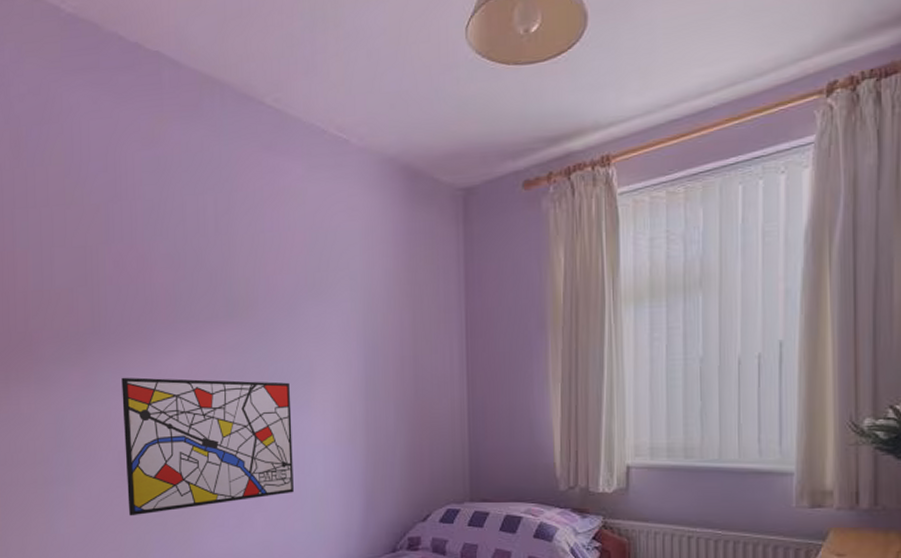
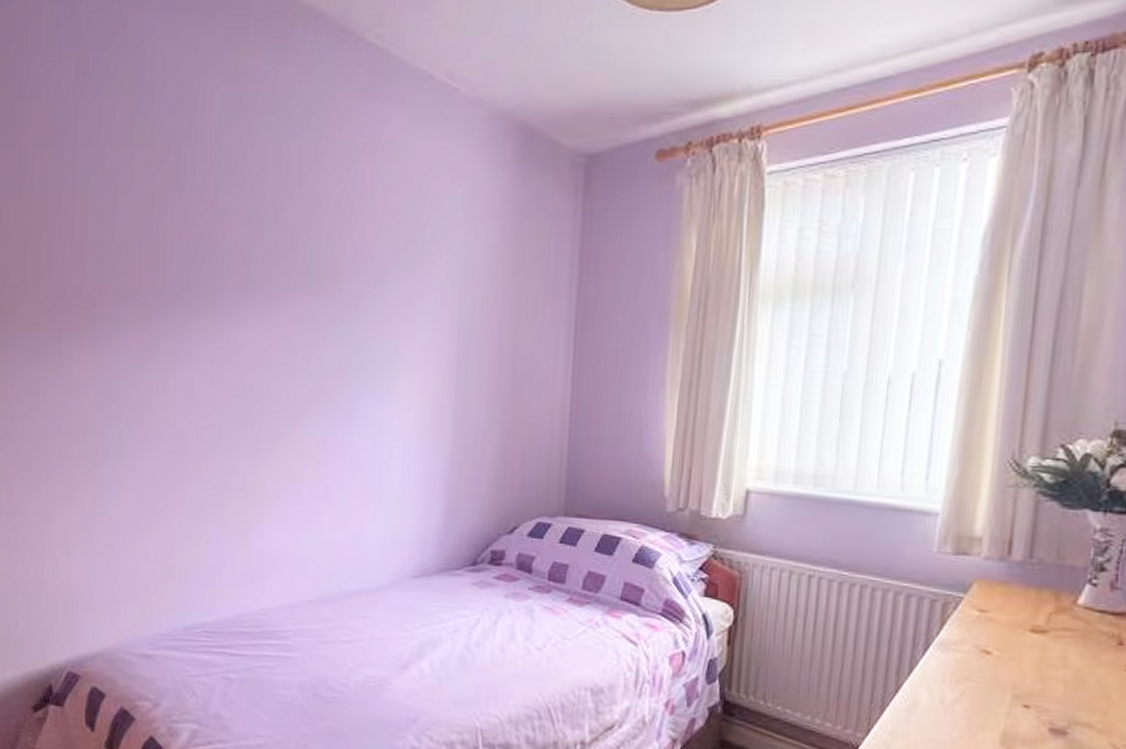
wall art: present [121,377,294,516] -> none [183,345,372,502]

